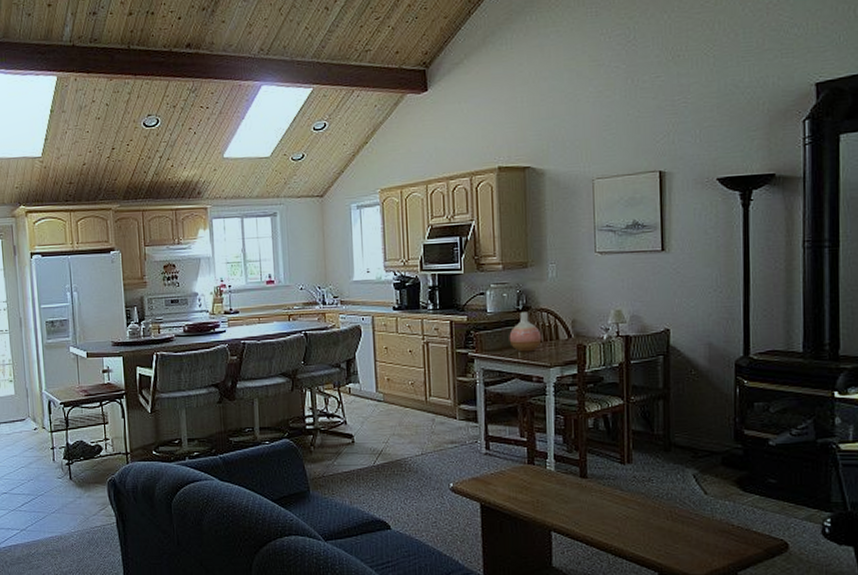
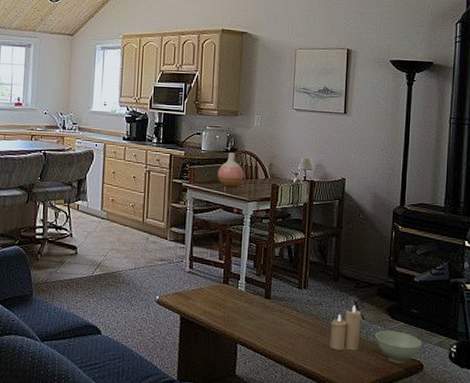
candle: none [665,479,704,532] -> present [330,305,362,351]
bowl: none [723,506,785,545] -> present [375,330,422,365]

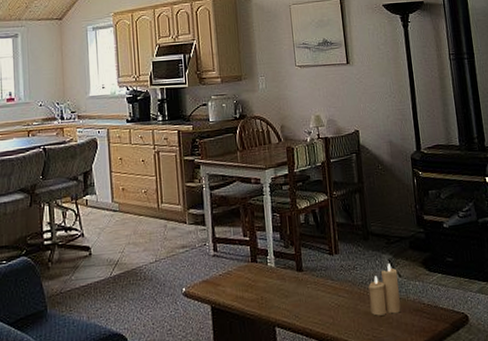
vase: present [217,152,244,187] -> none [229,120,257,157]
bowl: present [375,330,422,365] -> none [415,284,463,320]

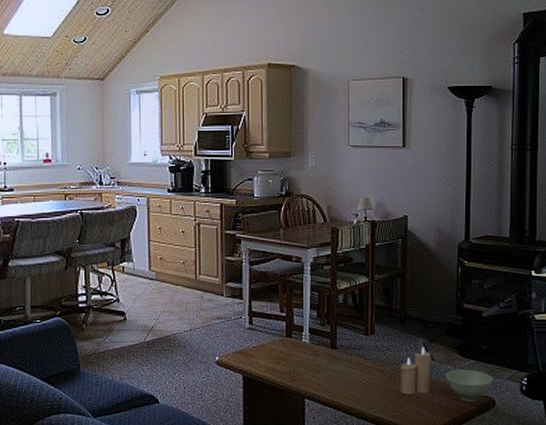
bowl: none [415,284,463,320] -> present [446,369,493,403]

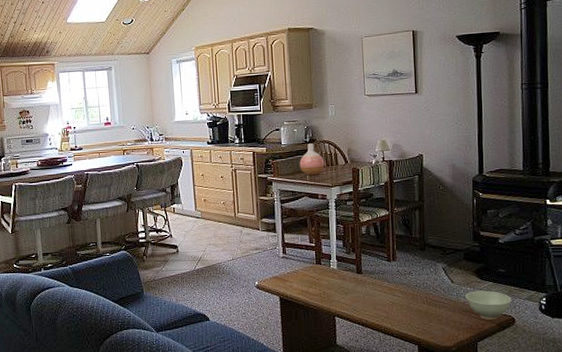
vase: none [273,197,301,234] -> present [299,143,325,176]
candle: present [400,347,431,395] -> none [422,271,451,314]

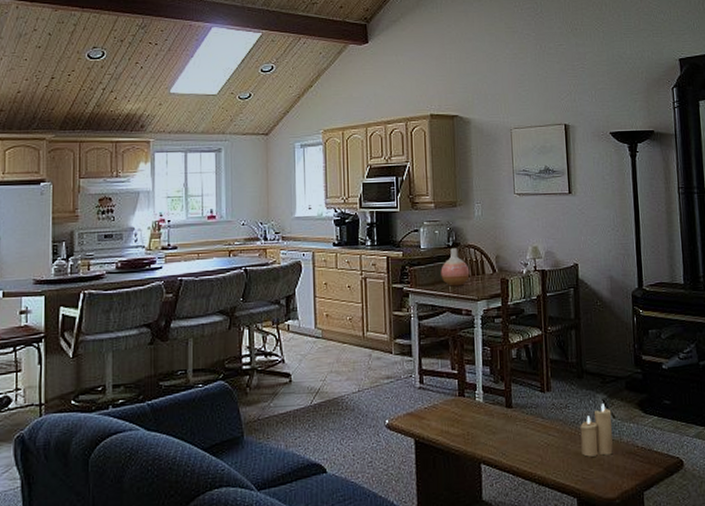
candle: none [422,271,451,314] -> present [580,403,613,457]
bowl: present [465,290,512,321] -> none [629,426,679,464]

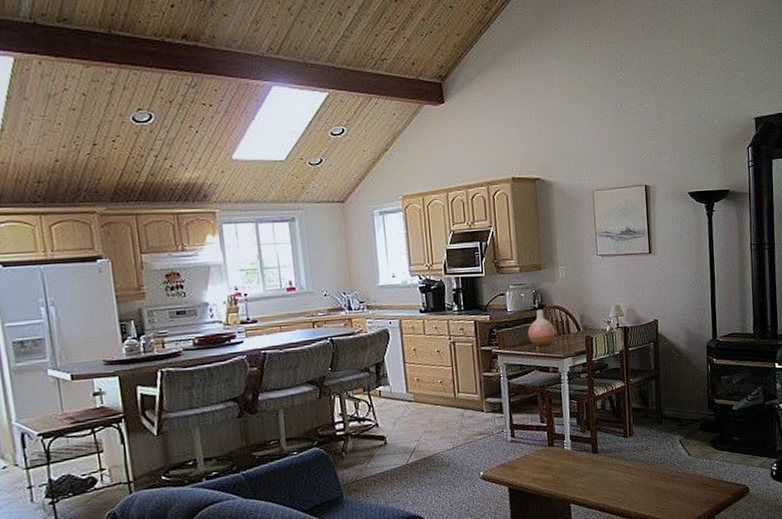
candle: present [580,403,613,457] -> none [659,444,688,491]

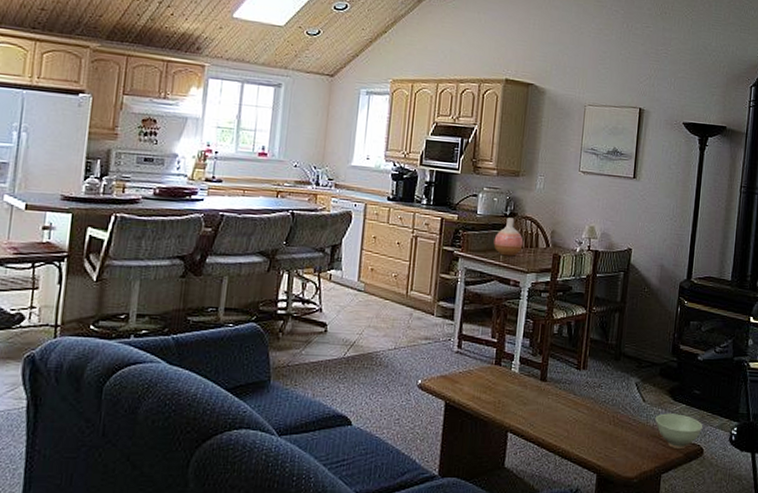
bowl: none [702,460,746,492] -> present [655,413,703,450]

